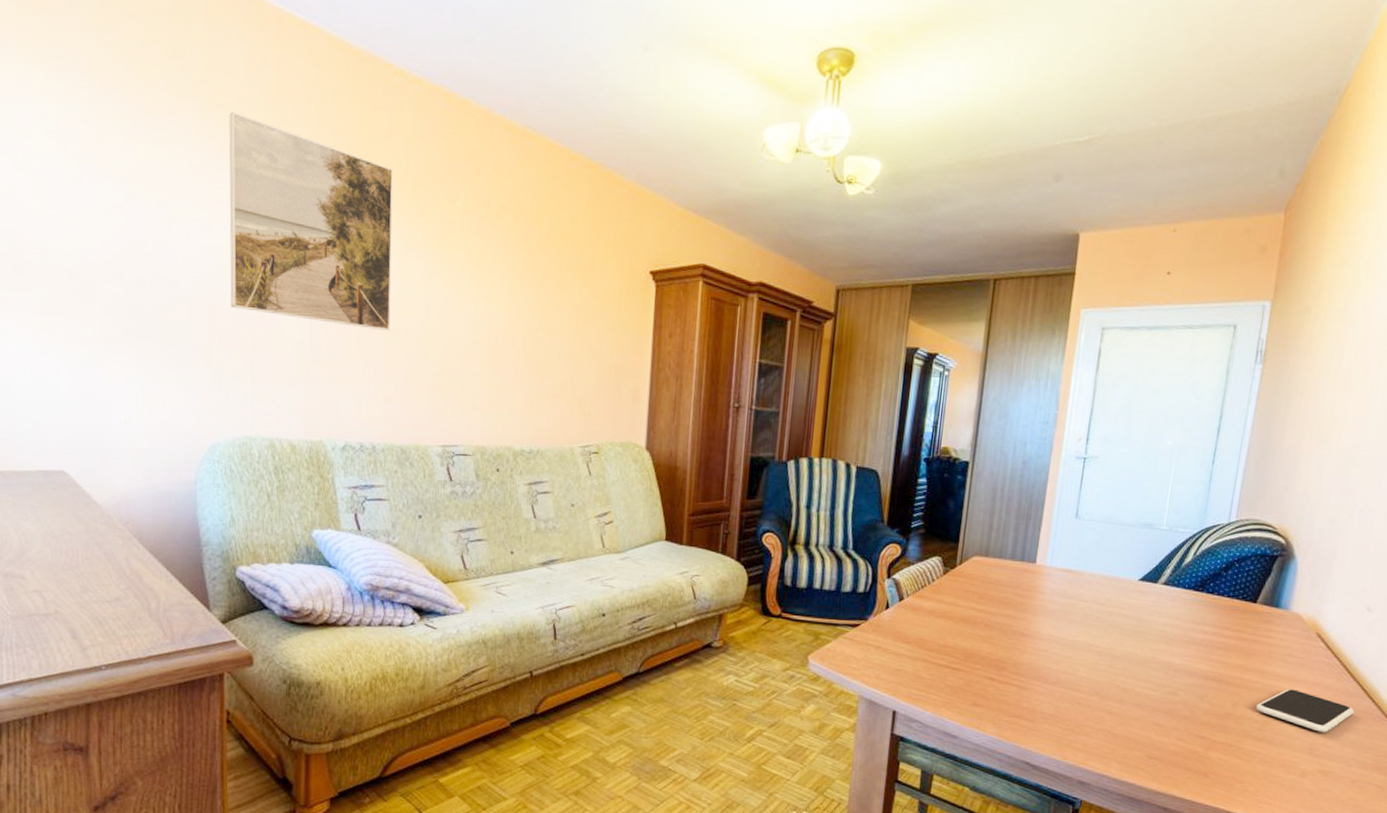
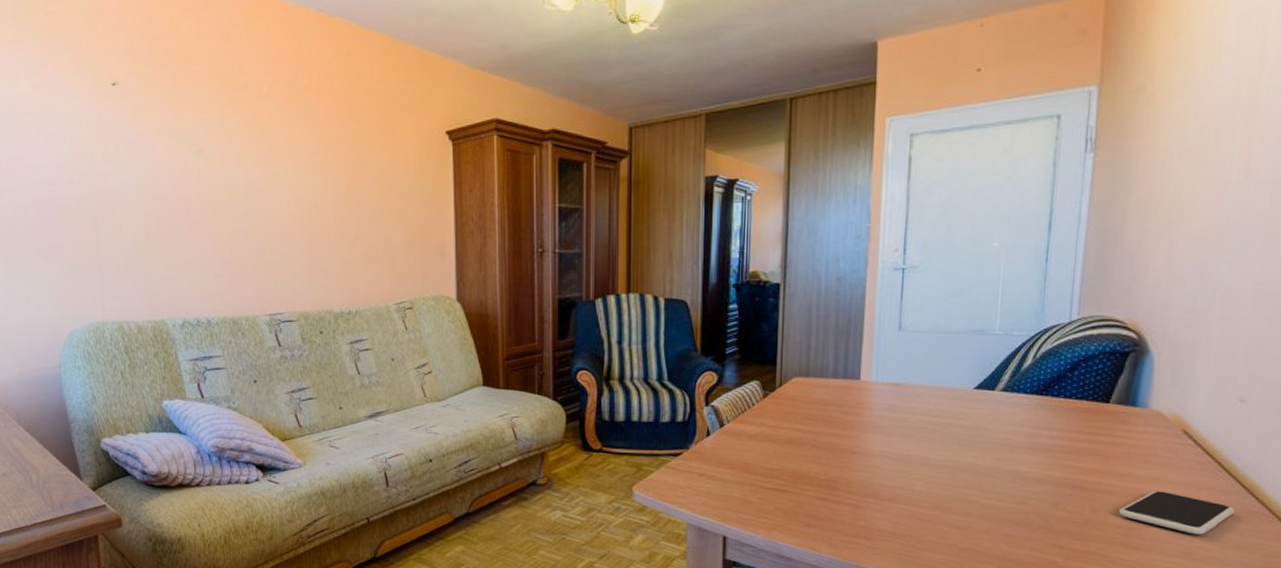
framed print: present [228,112,393,331] -> none [59,34,214,214]

